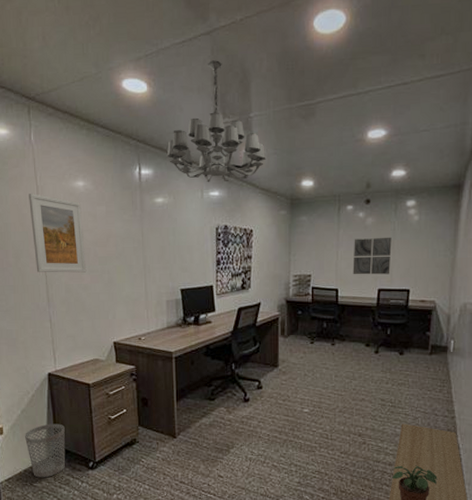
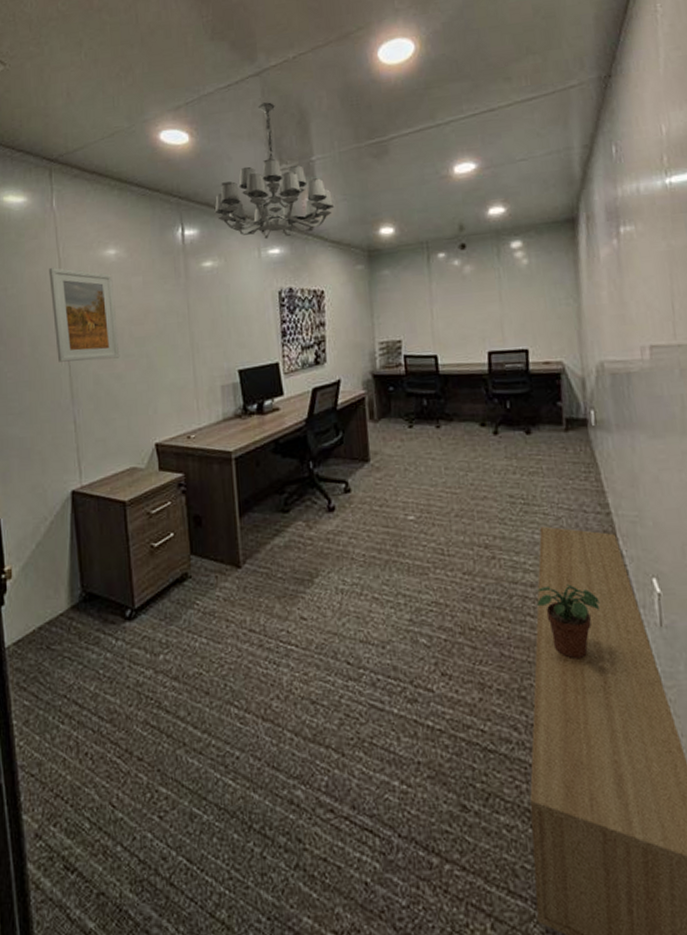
wastebasket: present [24,423,66,478] -> none [39,558,94,637]
wall art: present [353,237,392,275] -> none [450,286,501,337]

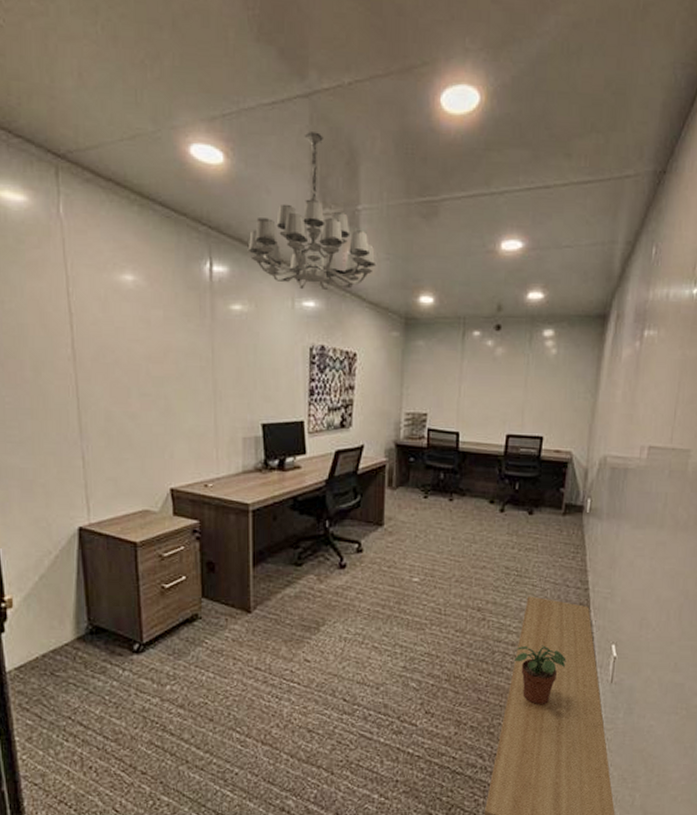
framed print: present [49,267,120,362] -> none [55,286,135,396]

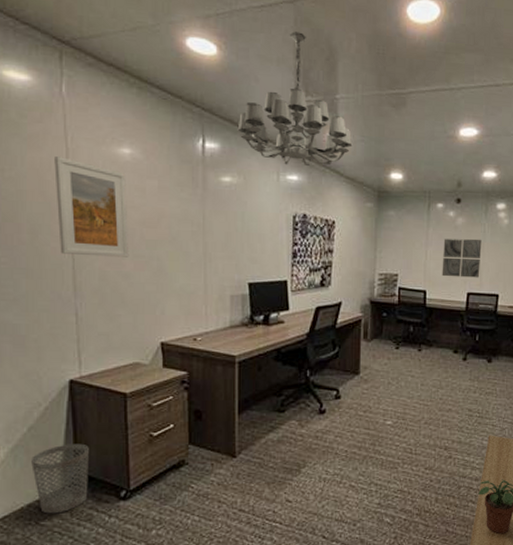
wastebasket: none [43,594,101,665] -> present [30,443,89,514]
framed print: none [55,286,135,396] -> present [54,156,129,257]
wall art: none [477,372,525,418] -> present [442,238,482,278]

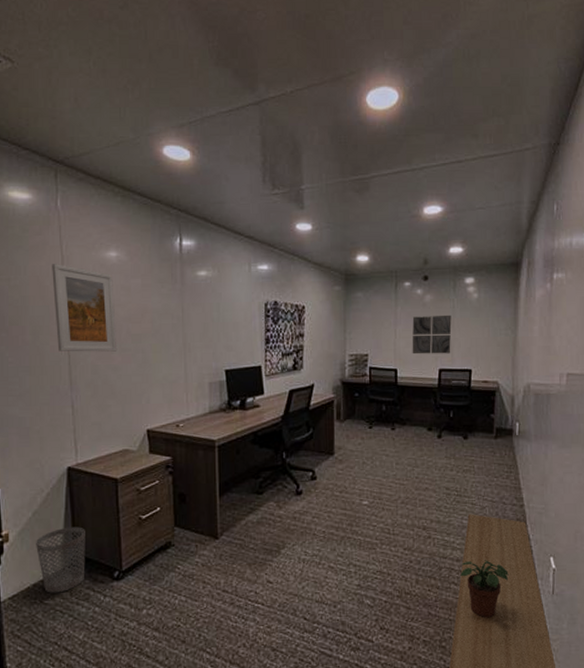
chandelier: present [239,31,353,166] -> none [212,131,319,256]

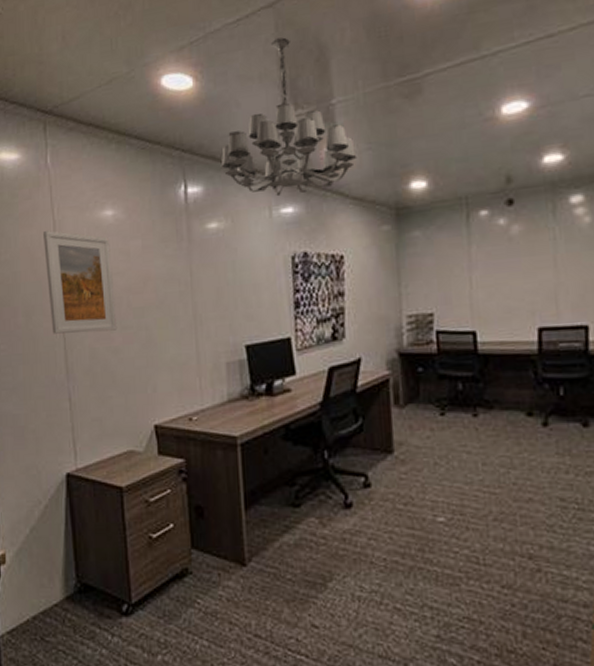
wastebasket: present [35,527,85,593] -> none [33,547,90,629]
chandelier: none [212,131,319,256] -> present [221,37,358,197]
wall art: present [412,314,452,355] -> none [494,249,555,310]

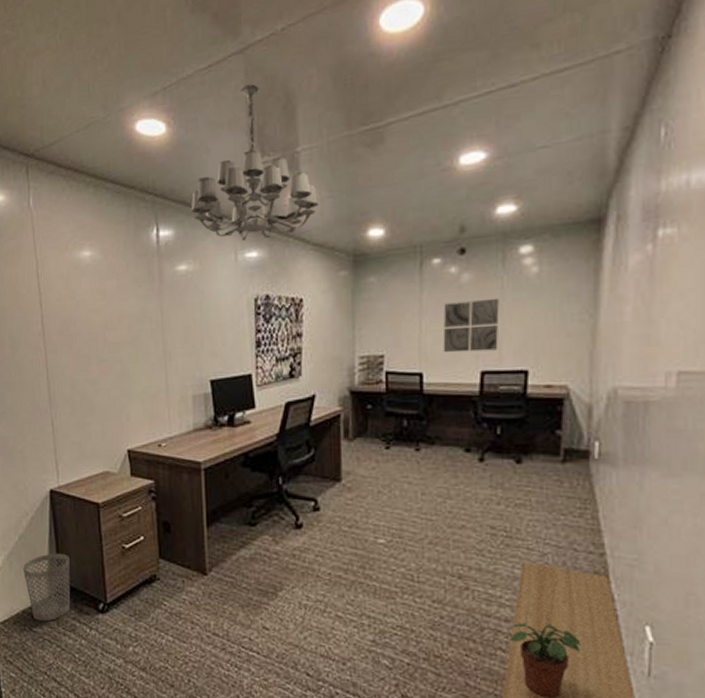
wastebasket: none [33,547,90,629] -> present [22,553,71,622]
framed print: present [43,230,118,334] -> none [27,269,95,365]
wall art: none [494,249,555,310] -> present [443,298,500,353]

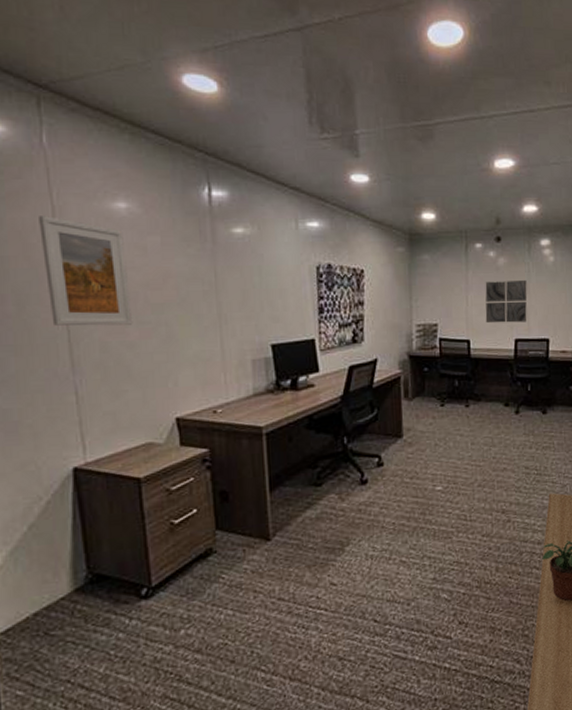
wastebasket: present [22,553,71,622] -> none [33,539,103,622]
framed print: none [27,269,95,365] -> present [39,216,133,326]
chandelier: present [191,84,319,242] -> none [248,62,378,211]

